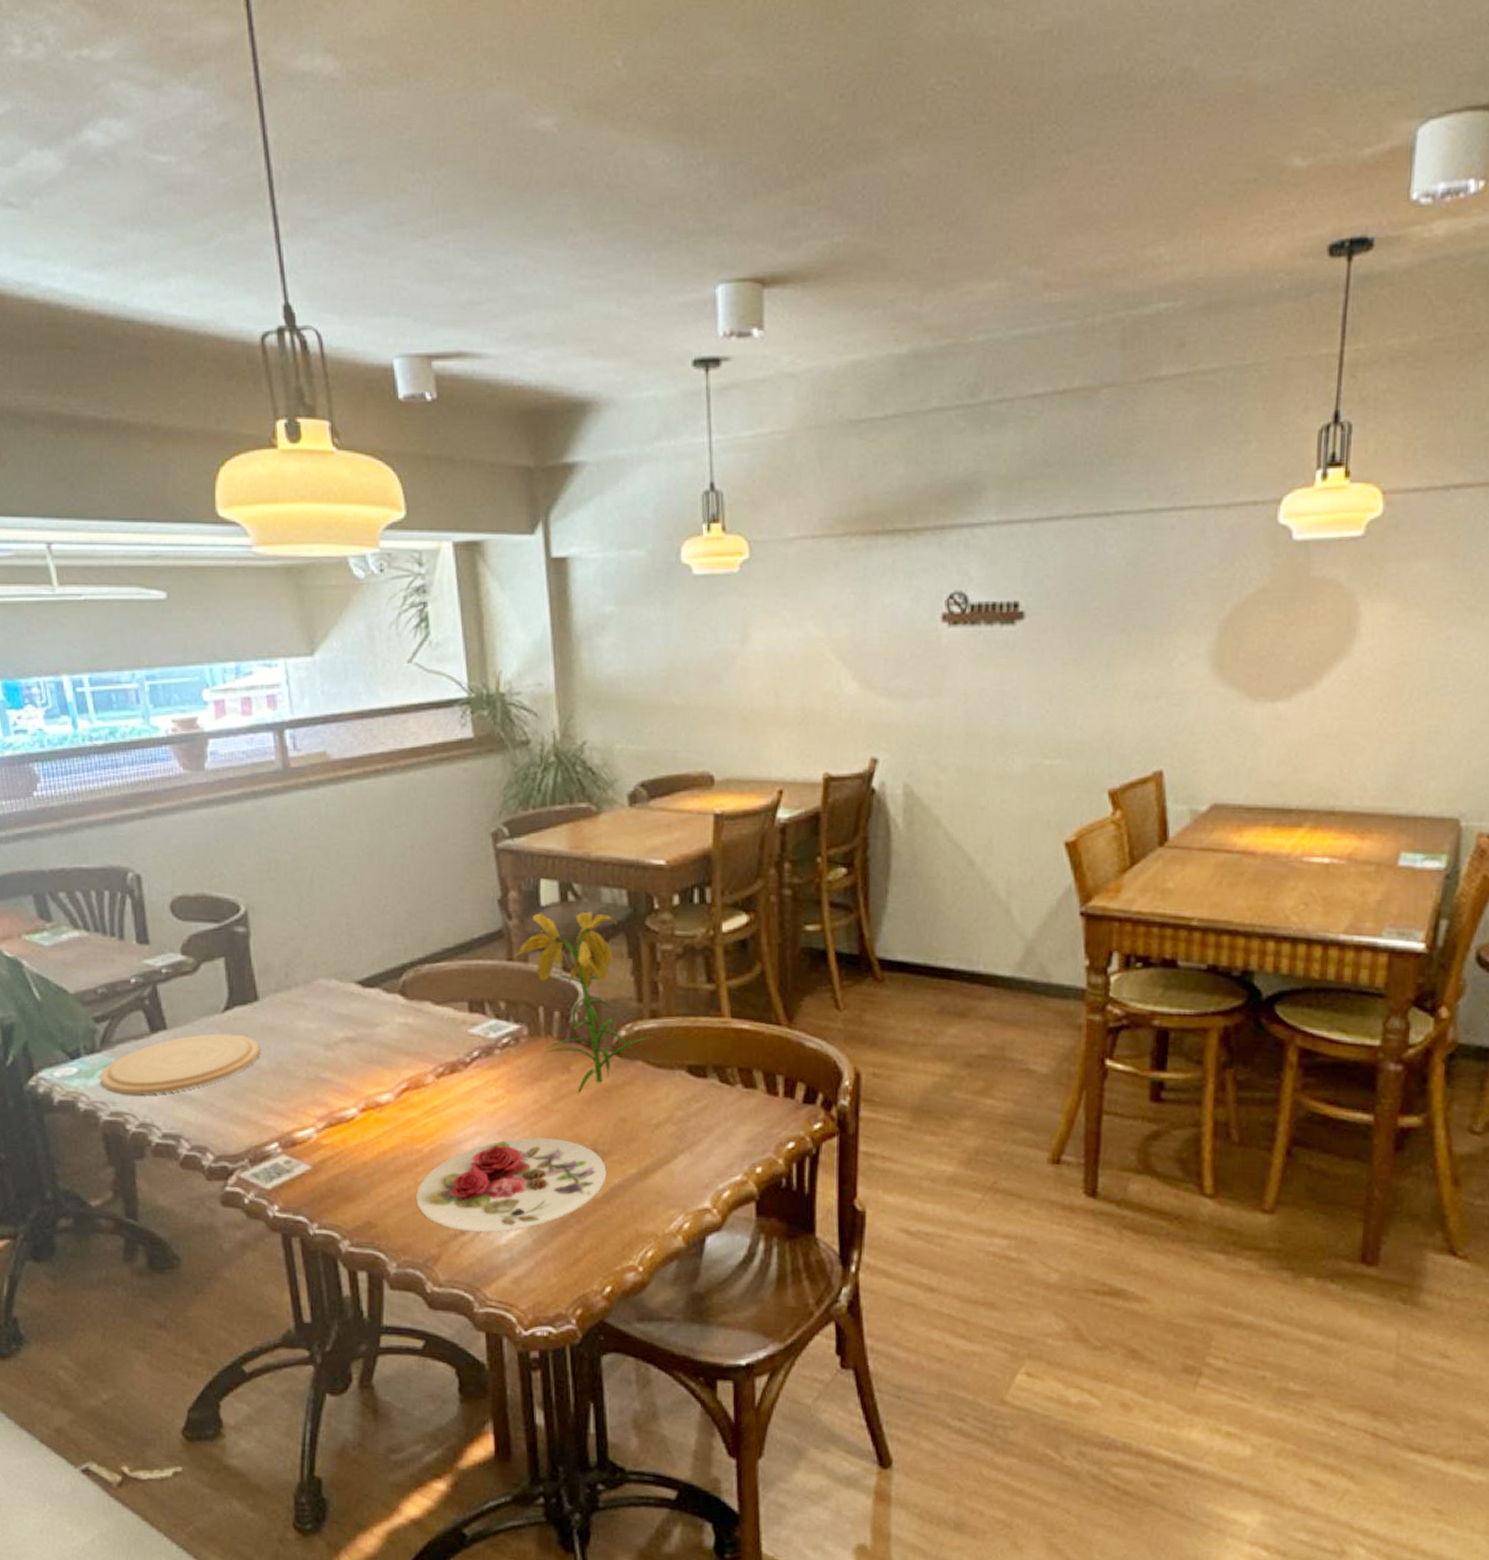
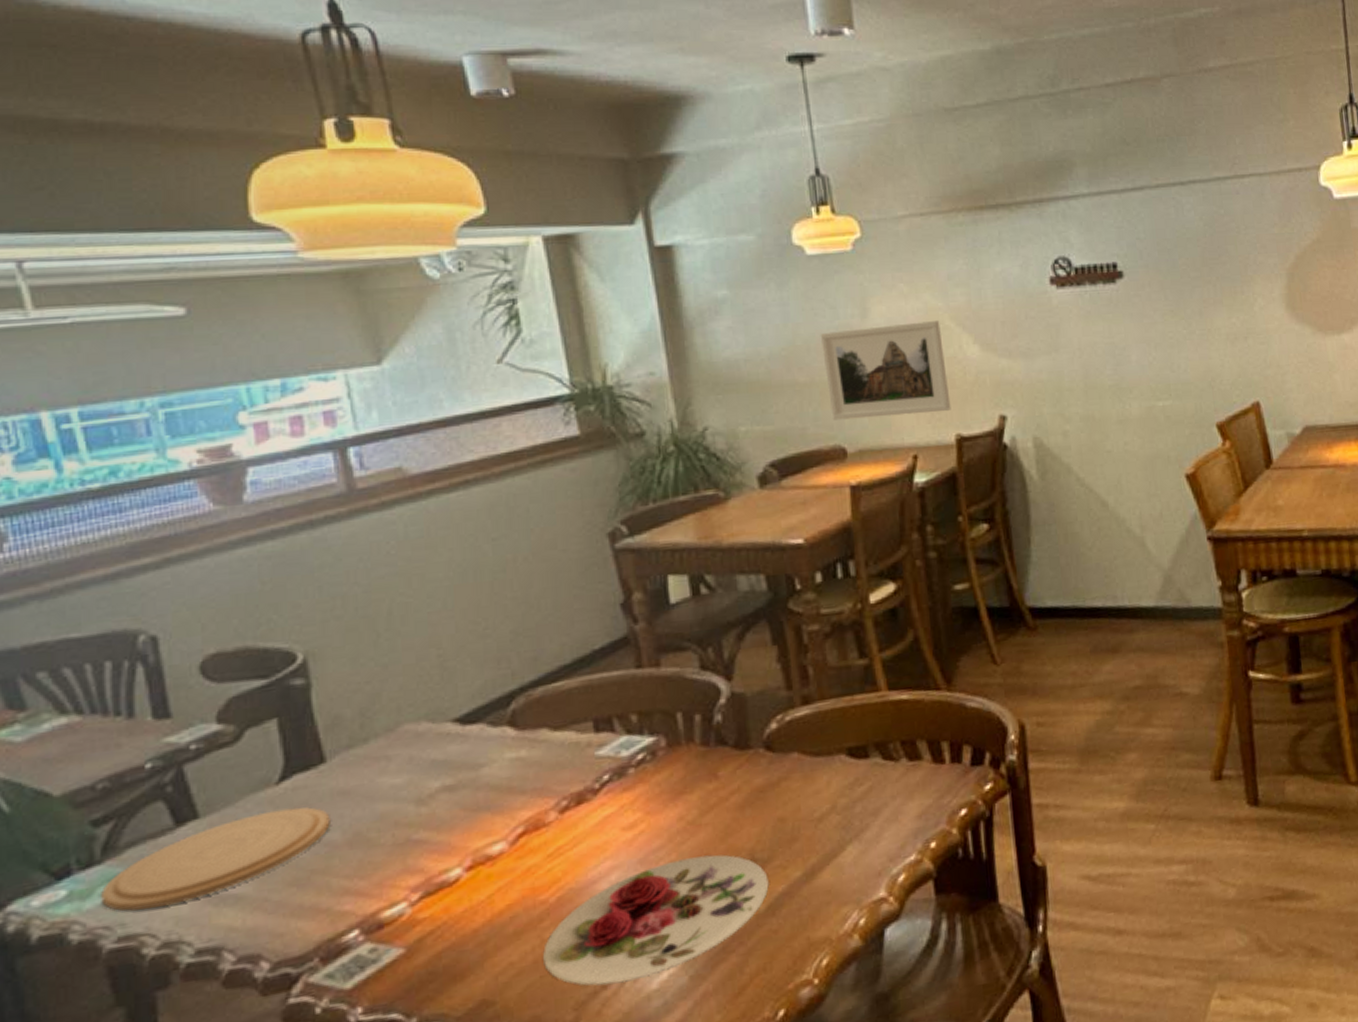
flower: present [515,911,653,1095] -> none [644,602,807,802]
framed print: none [699,652,822,749] -> present [820,321,951,421]

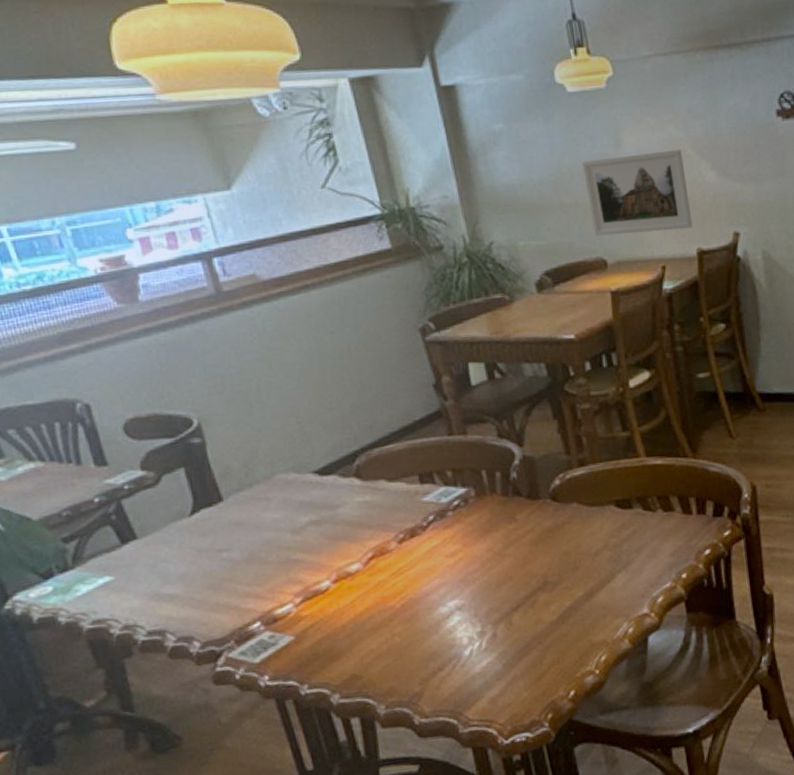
plate: present [101,807,330,912] -> none [76,533,232,603]
plate: present [542,854,769,986] -> none [393,577,559,668]

